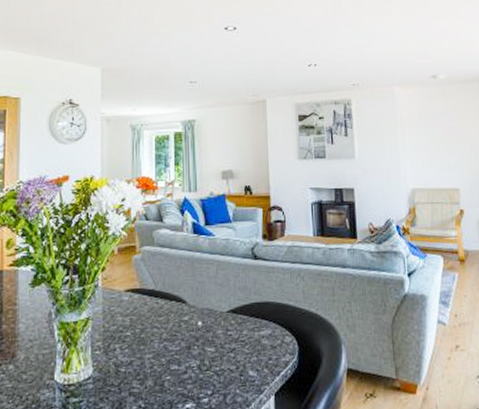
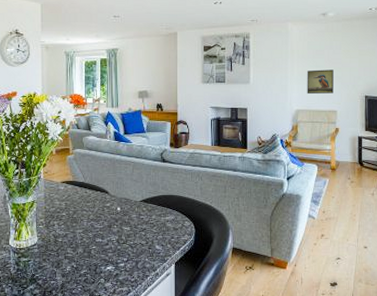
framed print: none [421,140,453,170] -> present [307,70,334,95]

